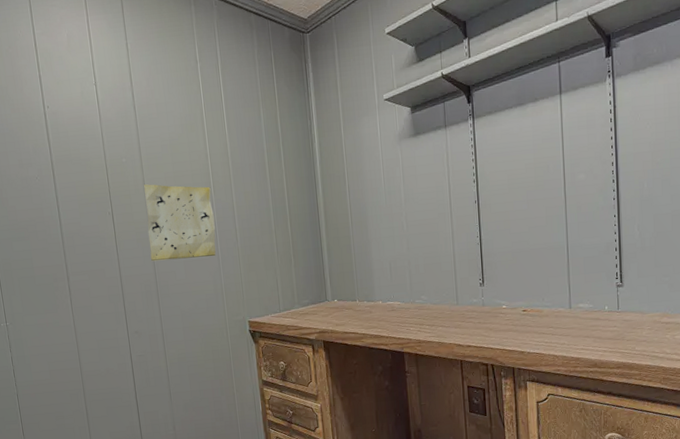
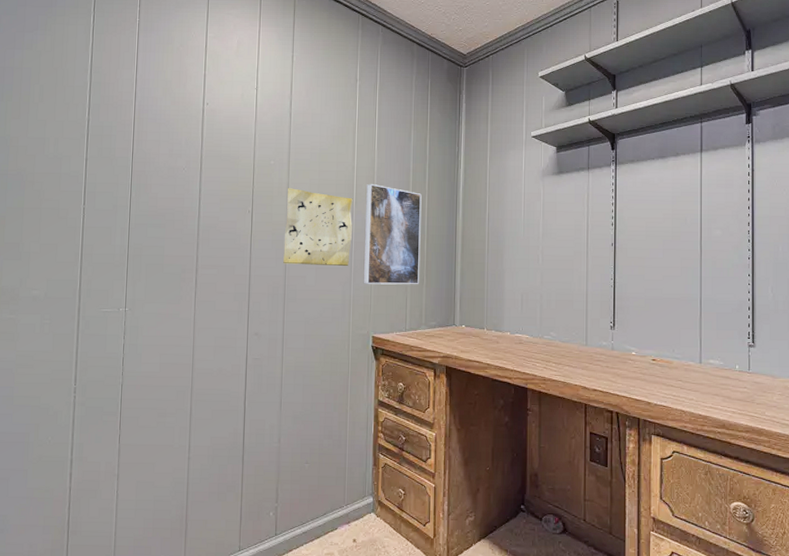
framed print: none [222,169,288,271] -> present [363,183,422,285]

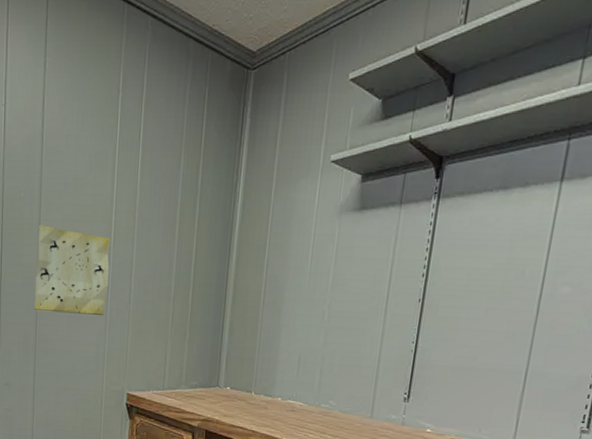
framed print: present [363,183,422,285] -> none [119,220,190,339]

